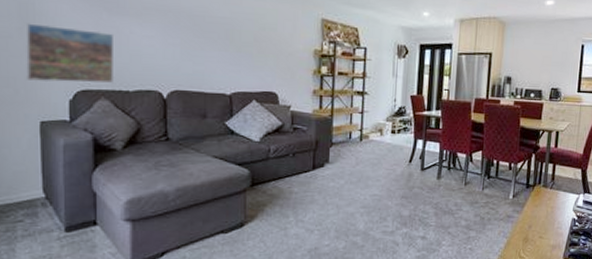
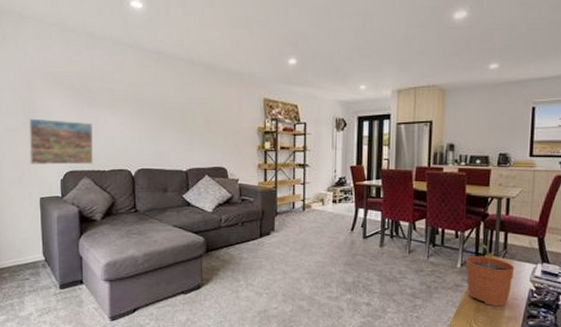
plant pot: none [517,176,561,235] -> present [465,244,515,306]

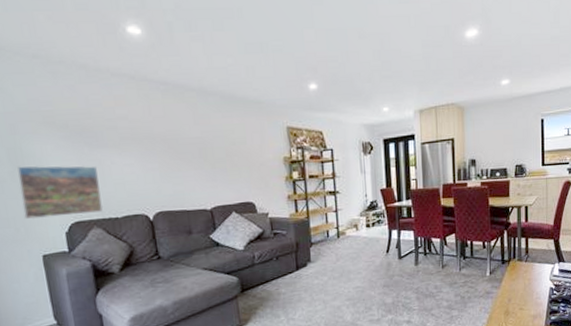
plant pot: present [465,244,515,306] -> none [493,251,536,307]

